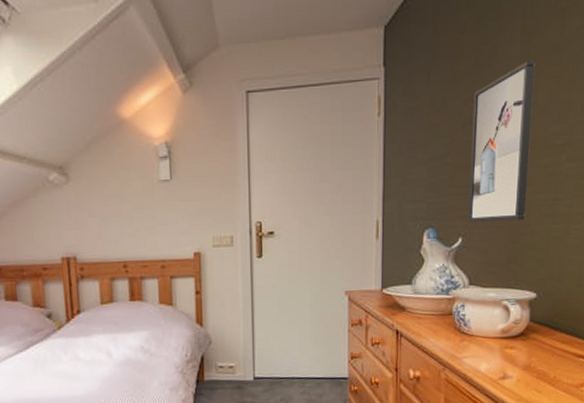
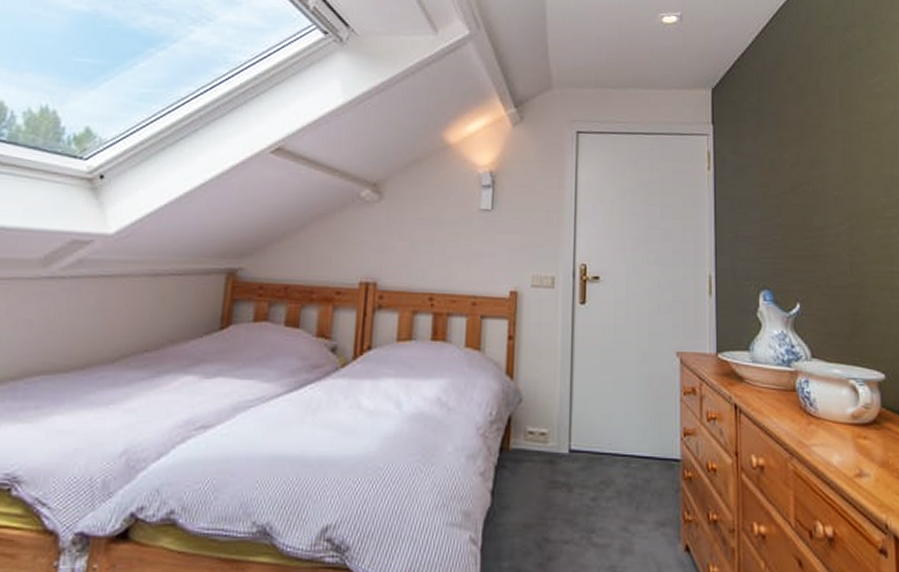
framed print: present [468,60,535,223] -> none [801,135,864,291]

